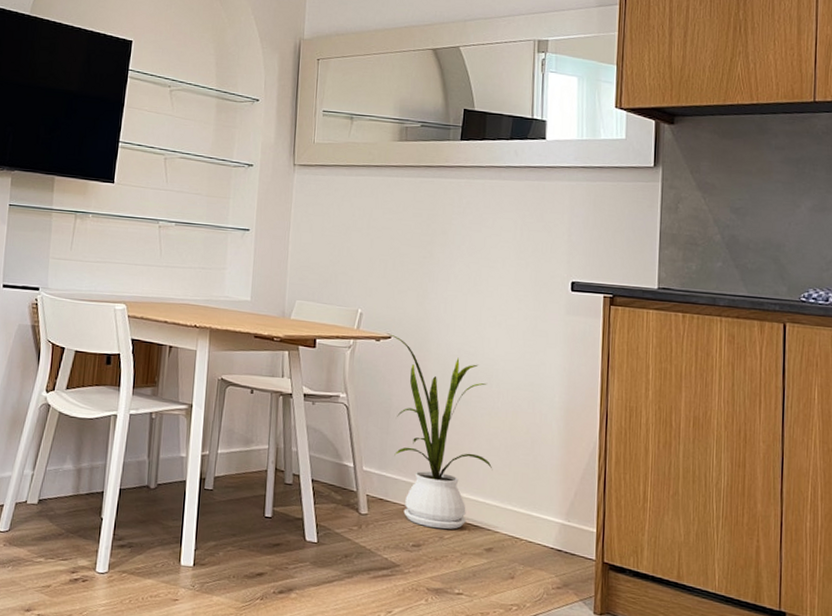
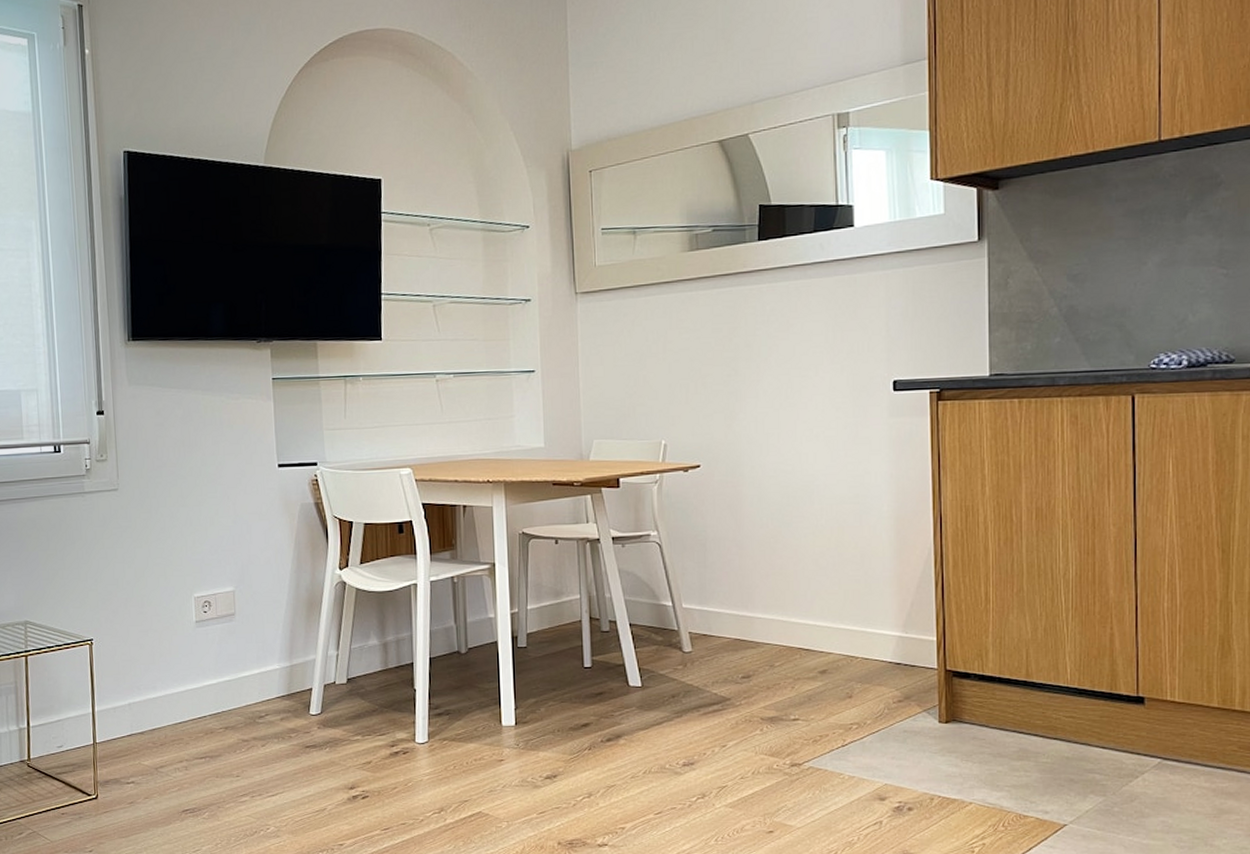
house plant: present [386,333,493,530] -> none [694,462,821,658]

